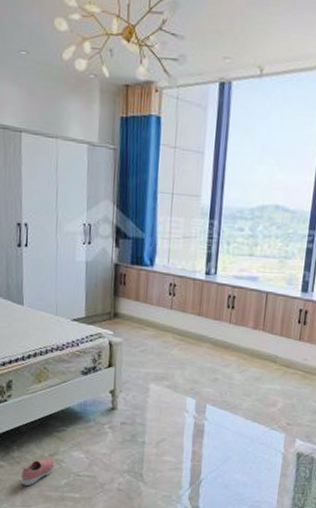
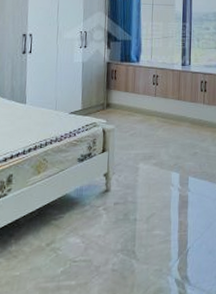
shoe: present [21,456,55,486] -> none [18,246,52,281]

